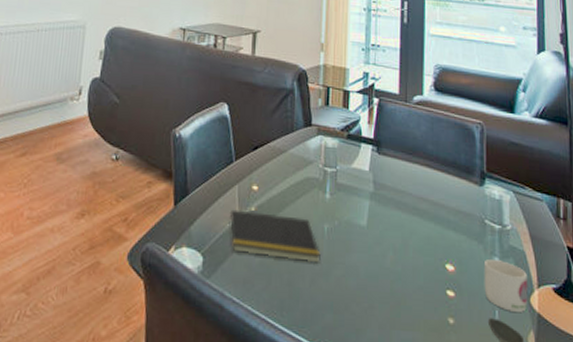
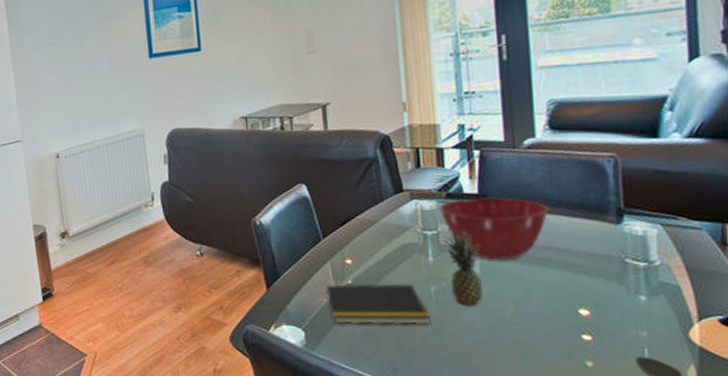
mixing bowl: none [340,140,428,208] -> present [438,197,549,260]
fruit: none [340,169,370,249] -> present [443,229,483,306]
mug: present [484,259,528,312] -> none [627,298,686,348]

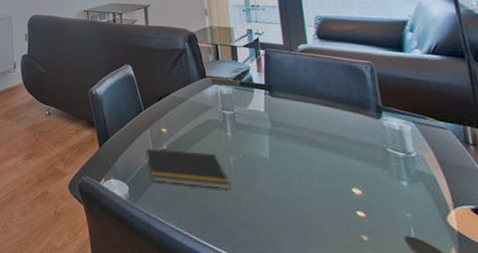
mixing bowl: present [438,197,549,260] -> none [234,87,322,141]
fruit: present [443,229,483,306] -> none [239,111,273,177]

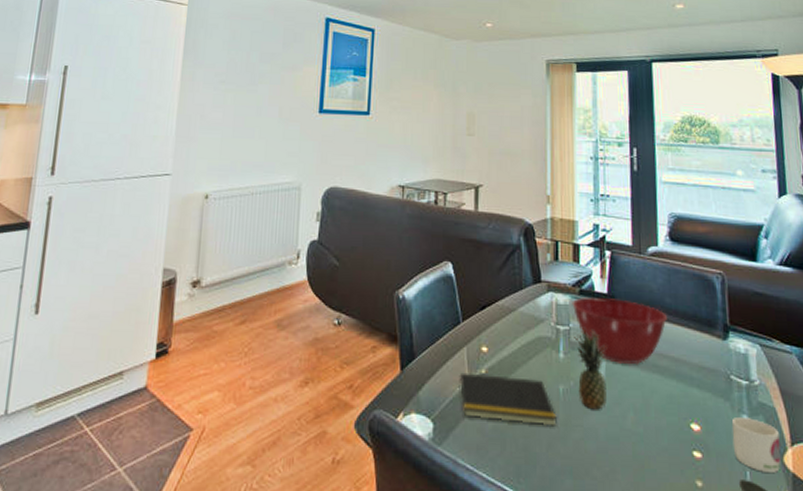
mixing bowl: none [234,87,322,141] -> present [572,296,667,365]
fruit: none [239,111,273,177] -> present [574,326,607,410]
mug: none [392,184,445,231] -> present [732,418,781,472]

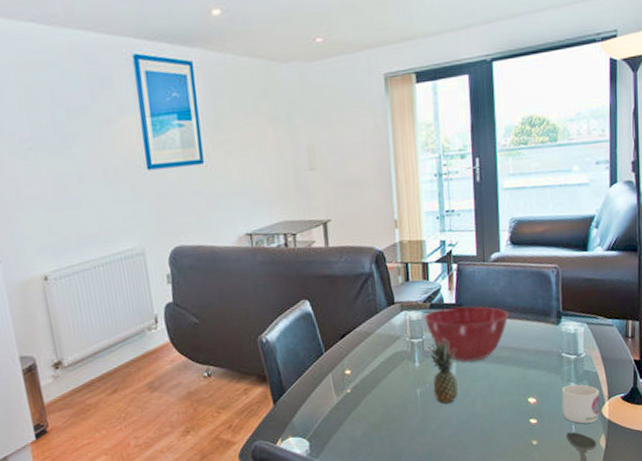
notepad: present [459,372,557,426] -> none [327,388,417,431]

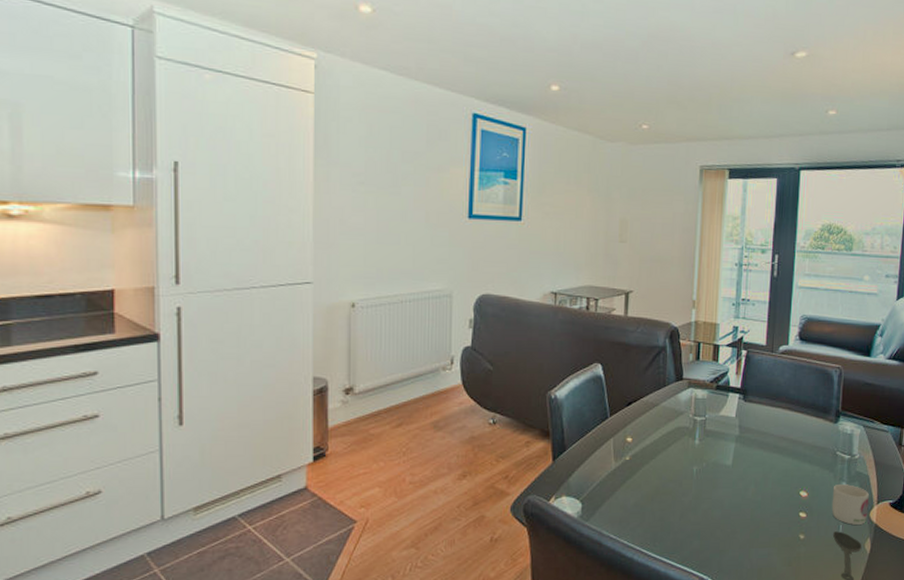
mixing bowl: present [424,306,509,362] -> none [709,391,790,447]
fruit: present [427,336,458,404] -> none [709,417,736,485]

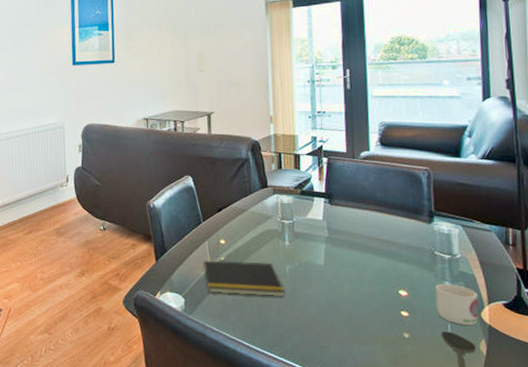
notepad: none [605,460,690,500] -> present [203,260,285,297]

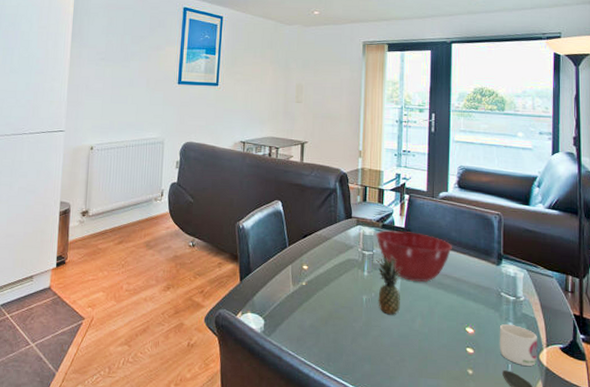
notepad: present [203,260,285,297] -> none [284,284,360,326]
mixing bowl: none [294,196,378,248] -> present [376,229,452,283]
fruit: none [297,220,326,283] -> present [376,252,402,315]

